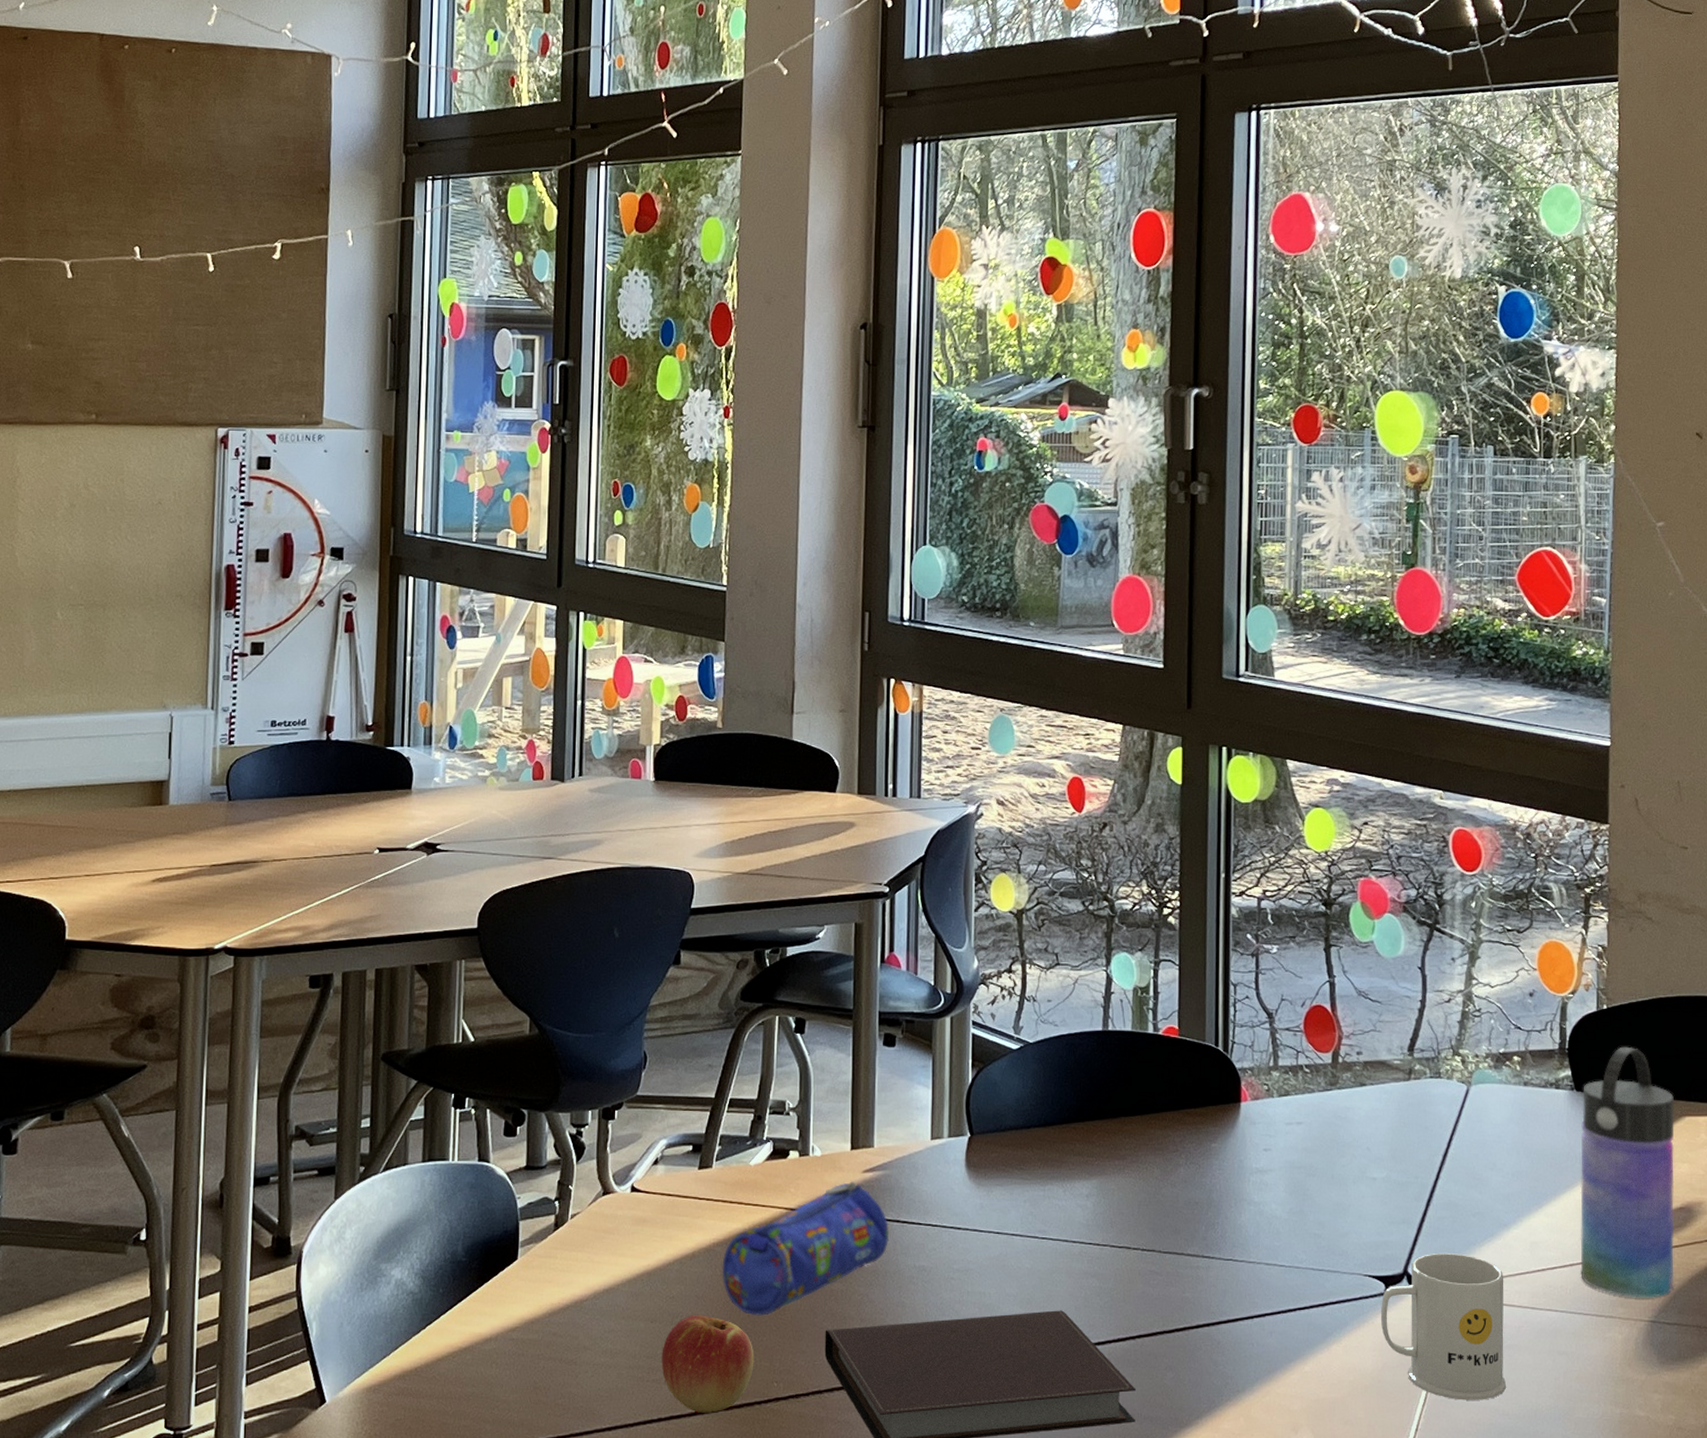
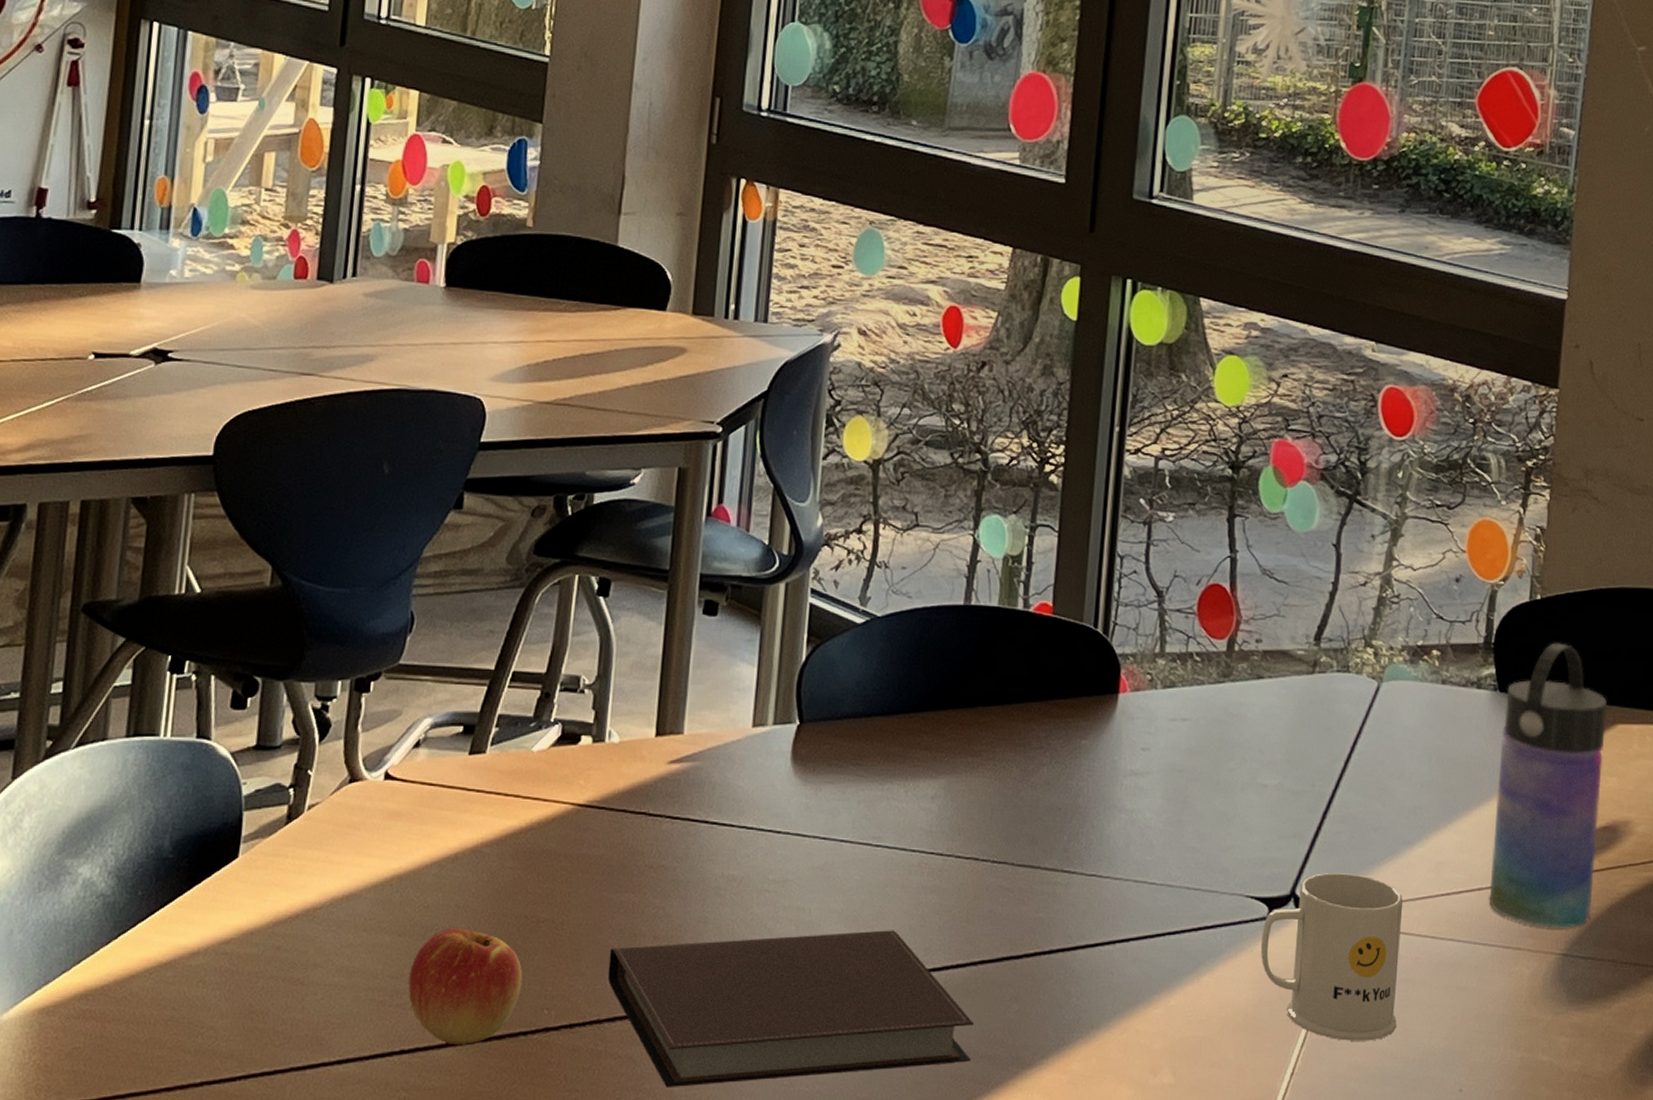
pencil case: present [722,1181,890,1316] -> none [489,773,696,930]

